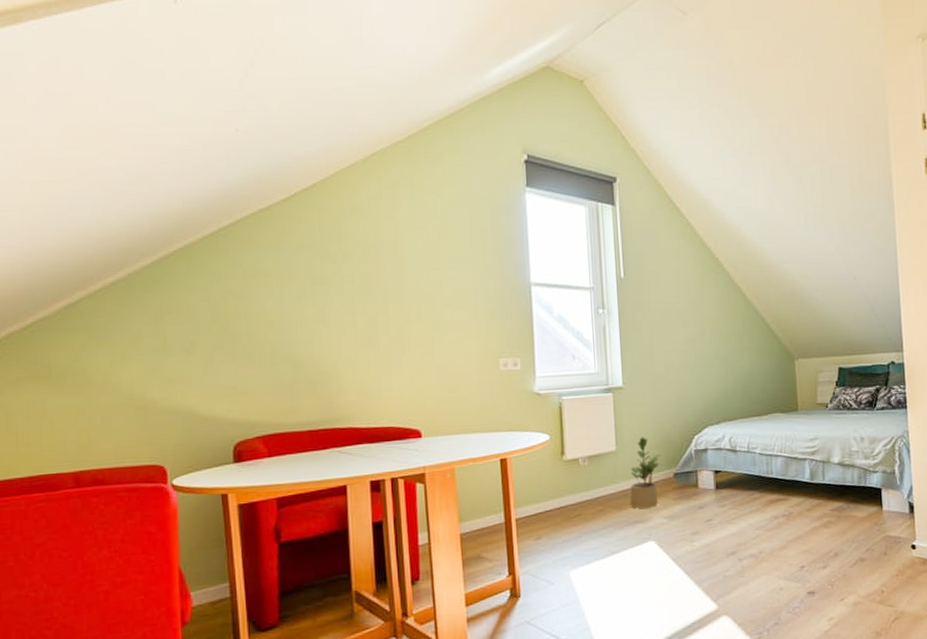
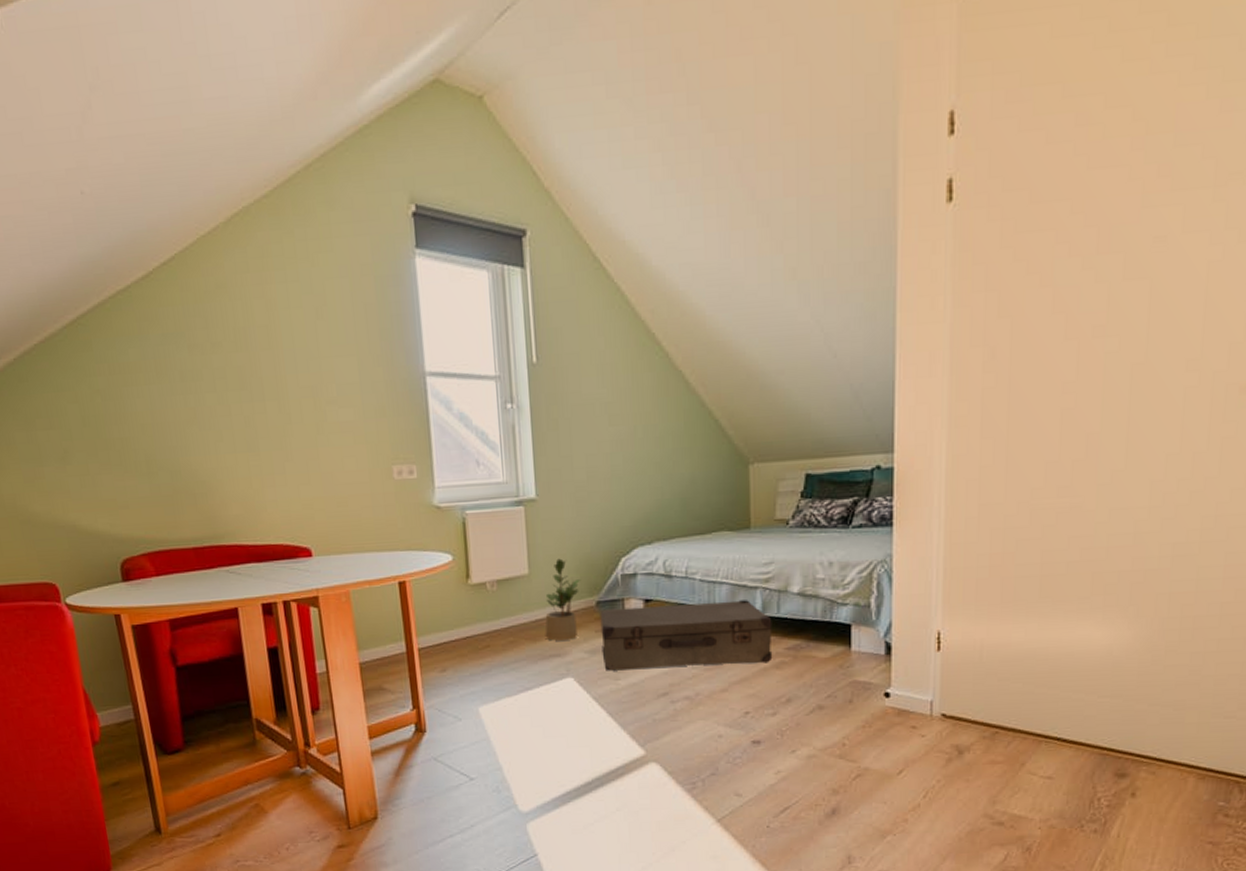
suitcase: none [677,469,821,534] -> present [600,600,773,671]

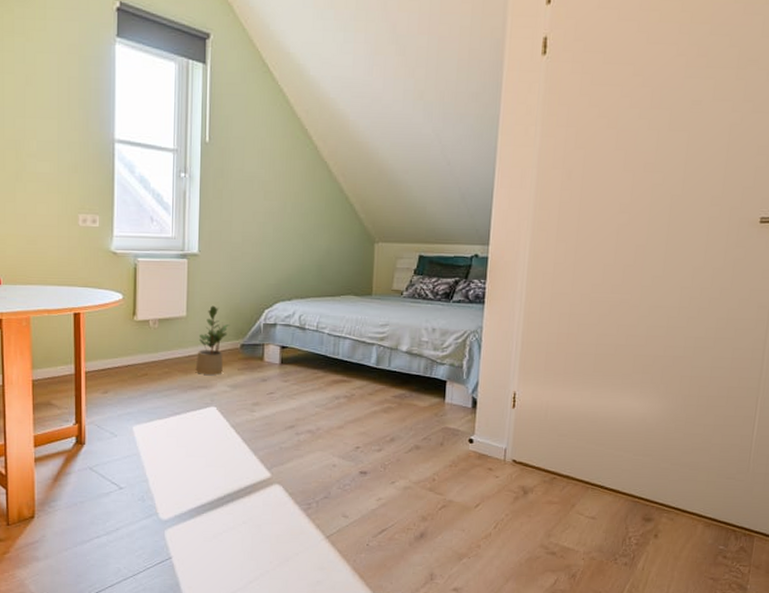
suitcase: present [600,600,773,671] -> none [242,351,384,407]

